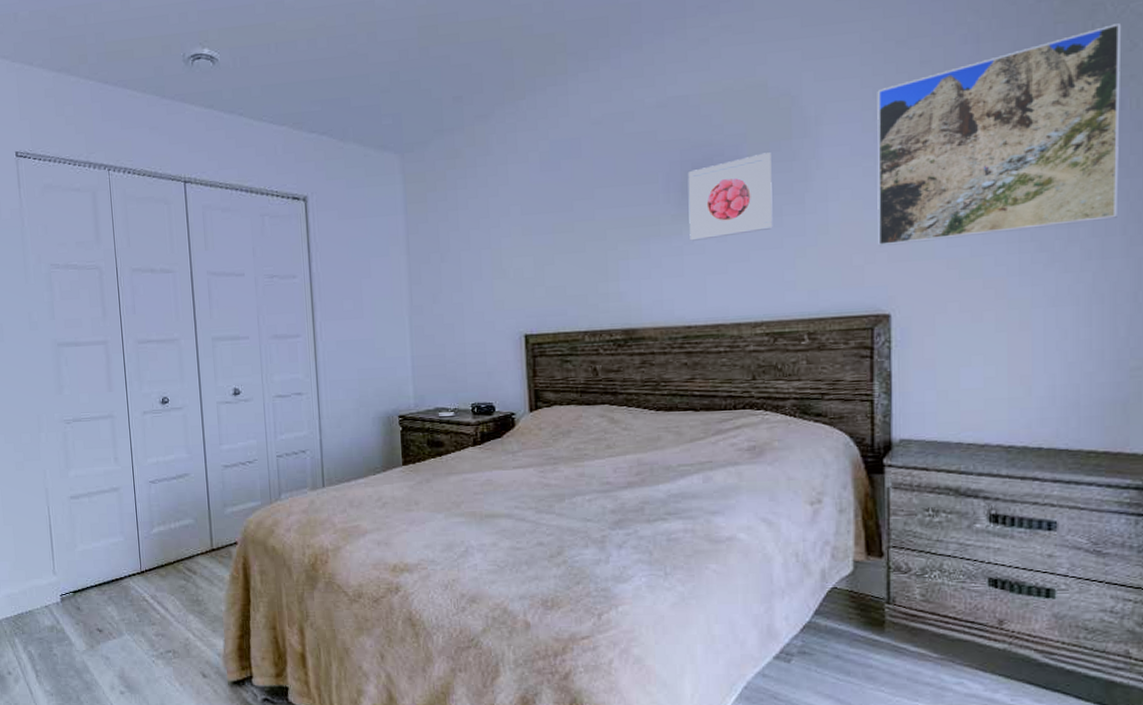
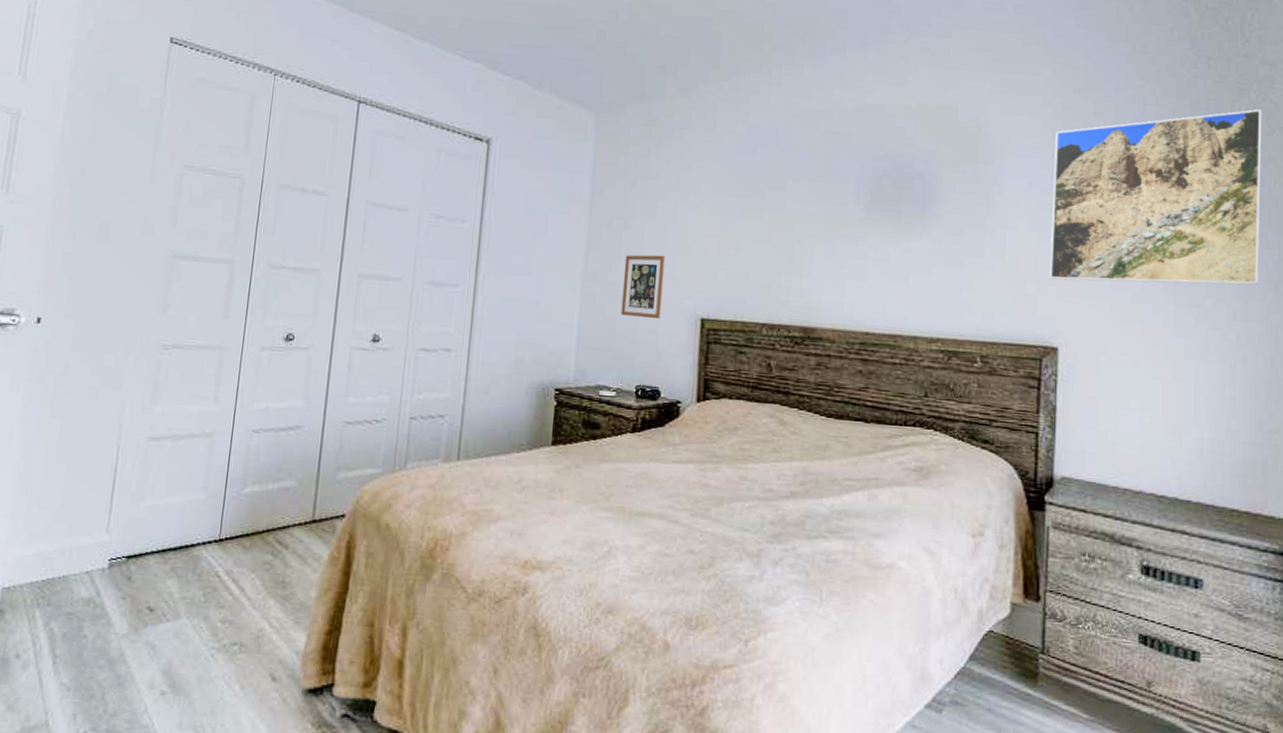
picture frame: none [446,280,487,342] -> present [620,254,666,320]
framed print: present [687,152,773,241] -> none [875,172,957,248]

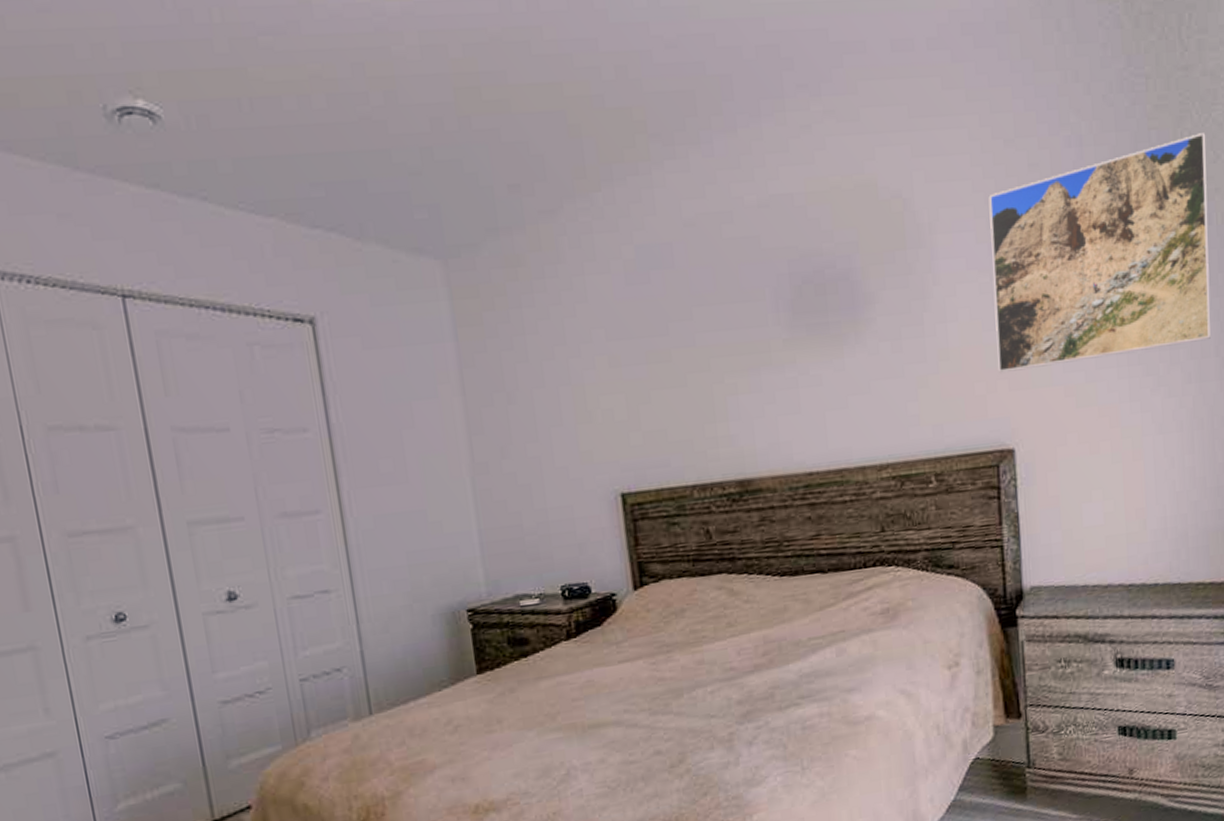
picture frame: present [620,254,666,320] -> none [517,426,574,509]

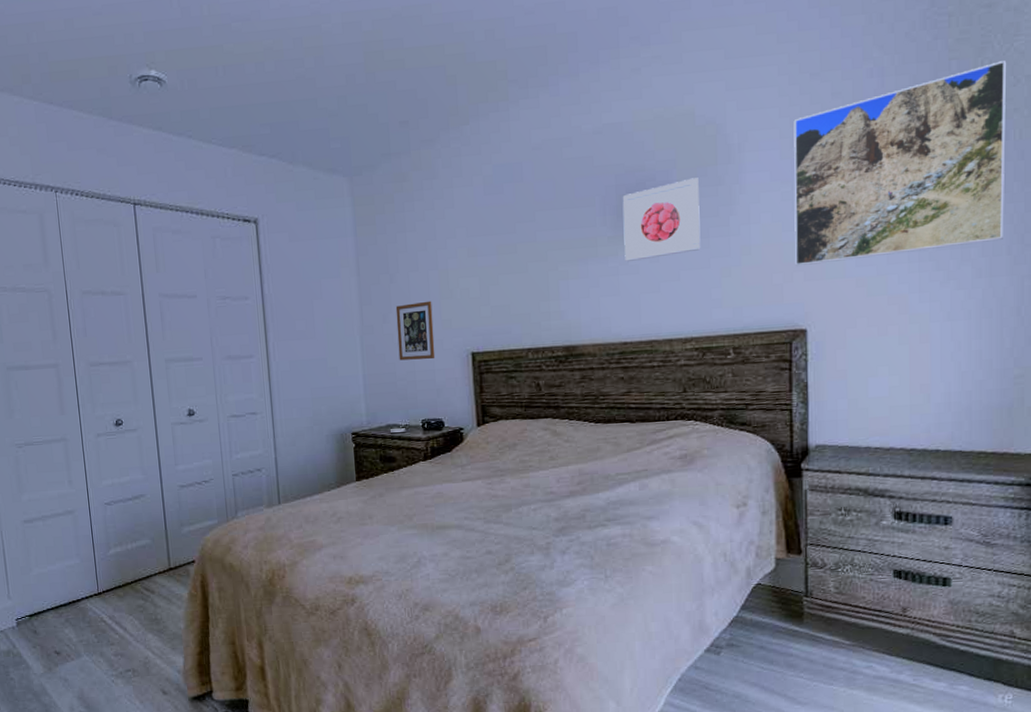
picture frame: none [517,426,574,509] -> present [395,300,436,361]
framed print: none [797,265,893,370] -> present [622,177,701,261]

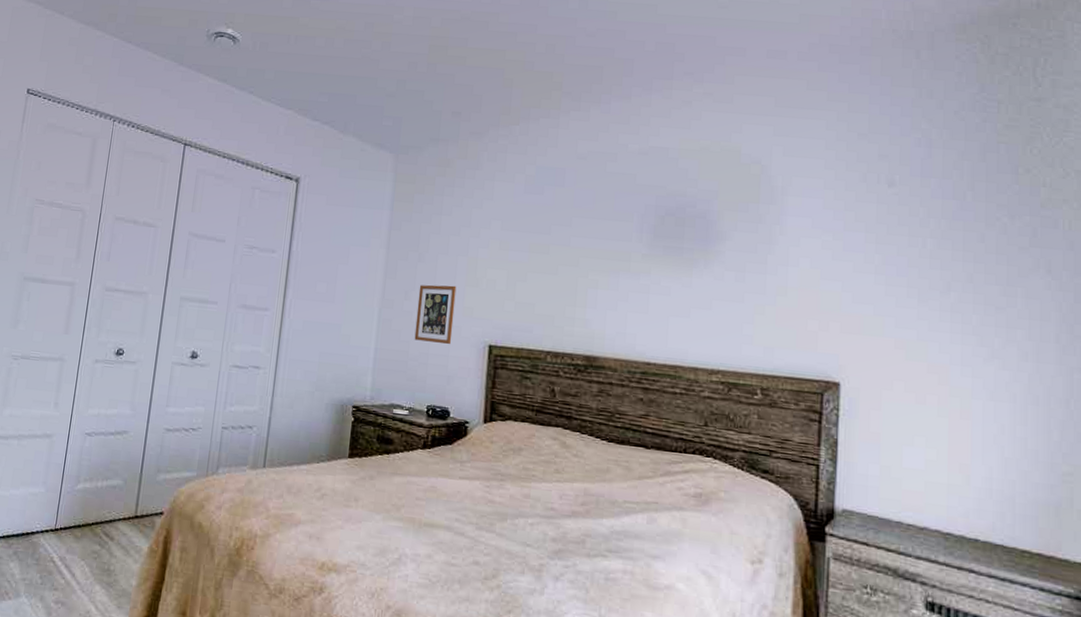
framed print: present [622,177,701,261] -> none [657,211,739,283]
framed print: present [793,61,1007,266] -> none [832,152,1056,327]

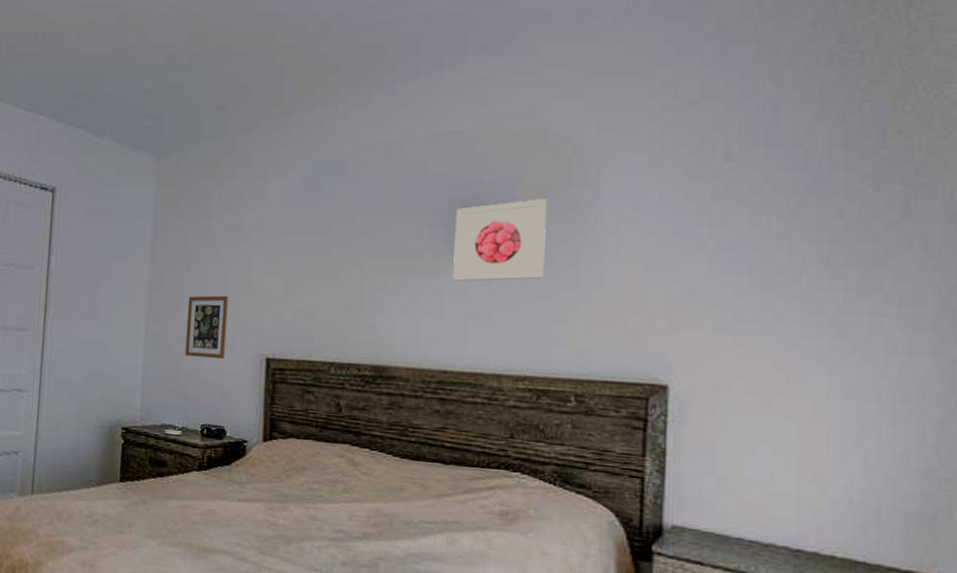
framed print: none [657,211,739,283] -> present [453,199,547,282]

